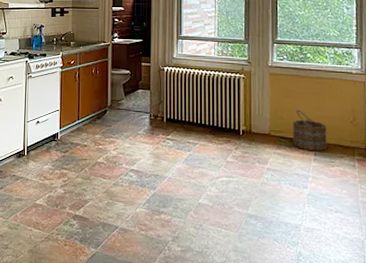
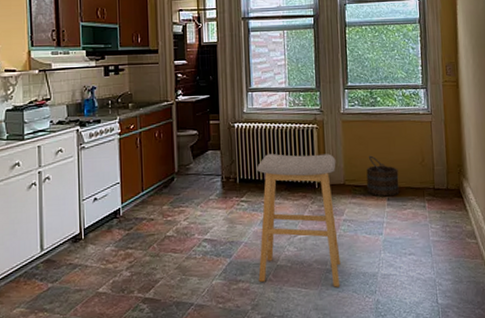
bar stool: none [180,98,262,233] -> present [256,154,341,287]

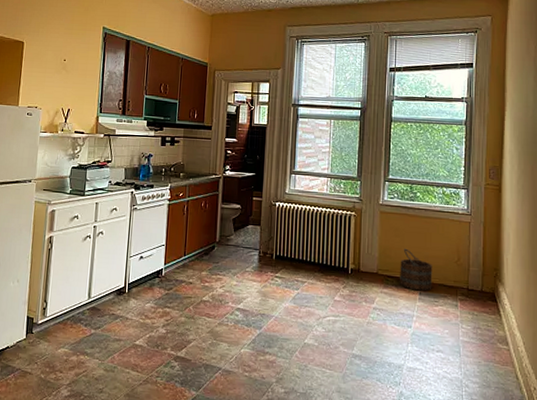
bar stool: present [256,154,341,287] -> none [285,235,371,373]

